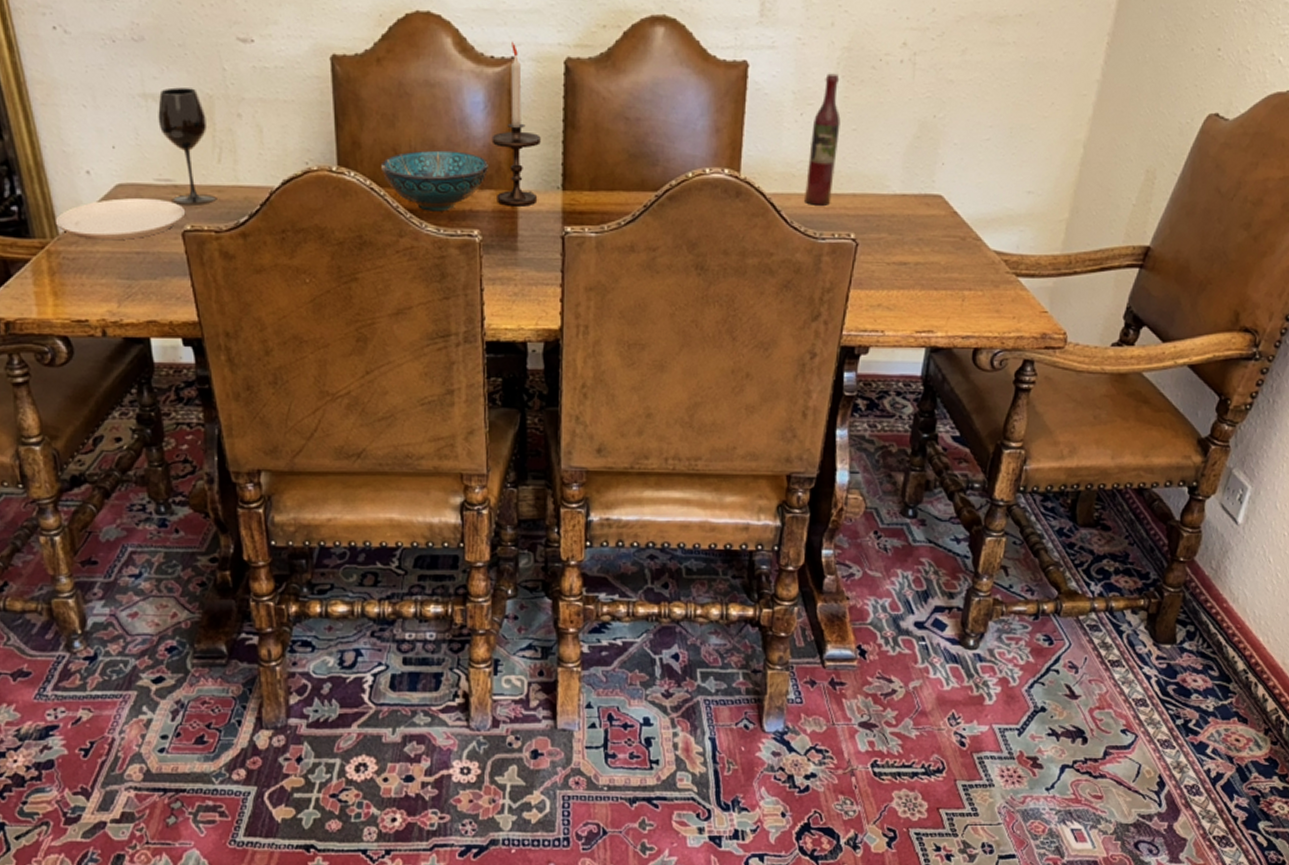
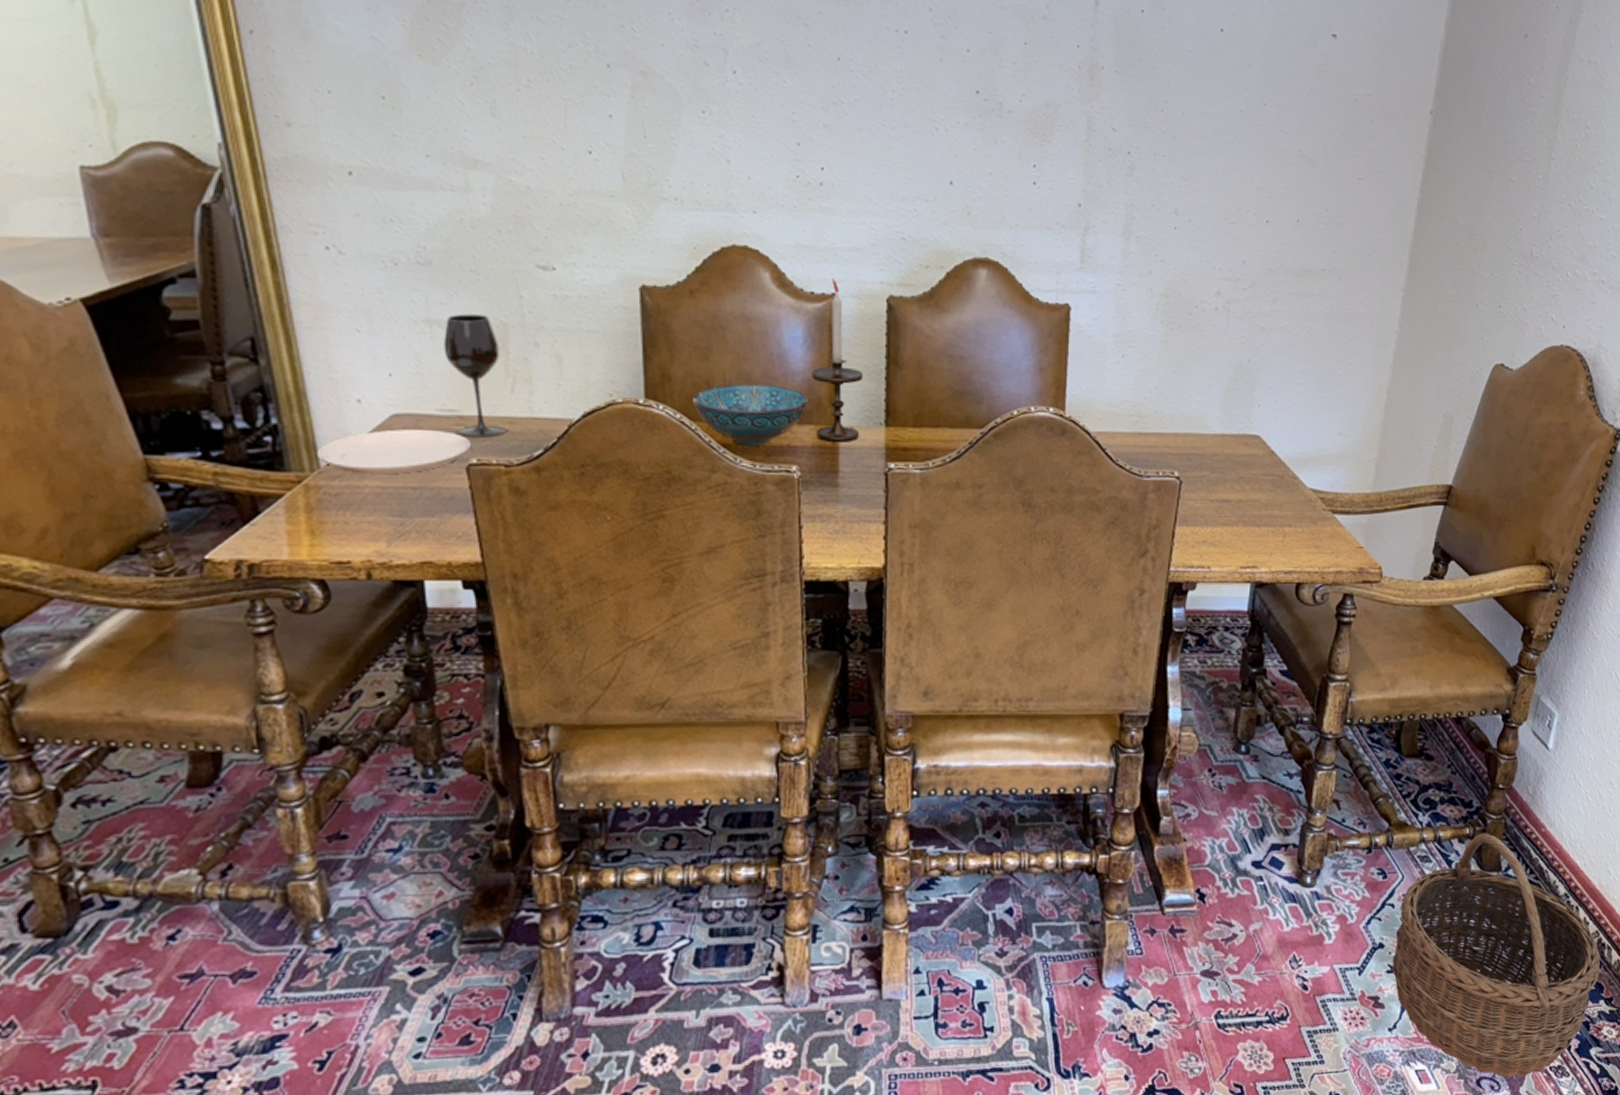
wine bottle: present [805,73,841,206] -> none [1129,318,1161,444]
wicker basket: none [1053,605,1278,844] -> present [1392,833,1600,1078]

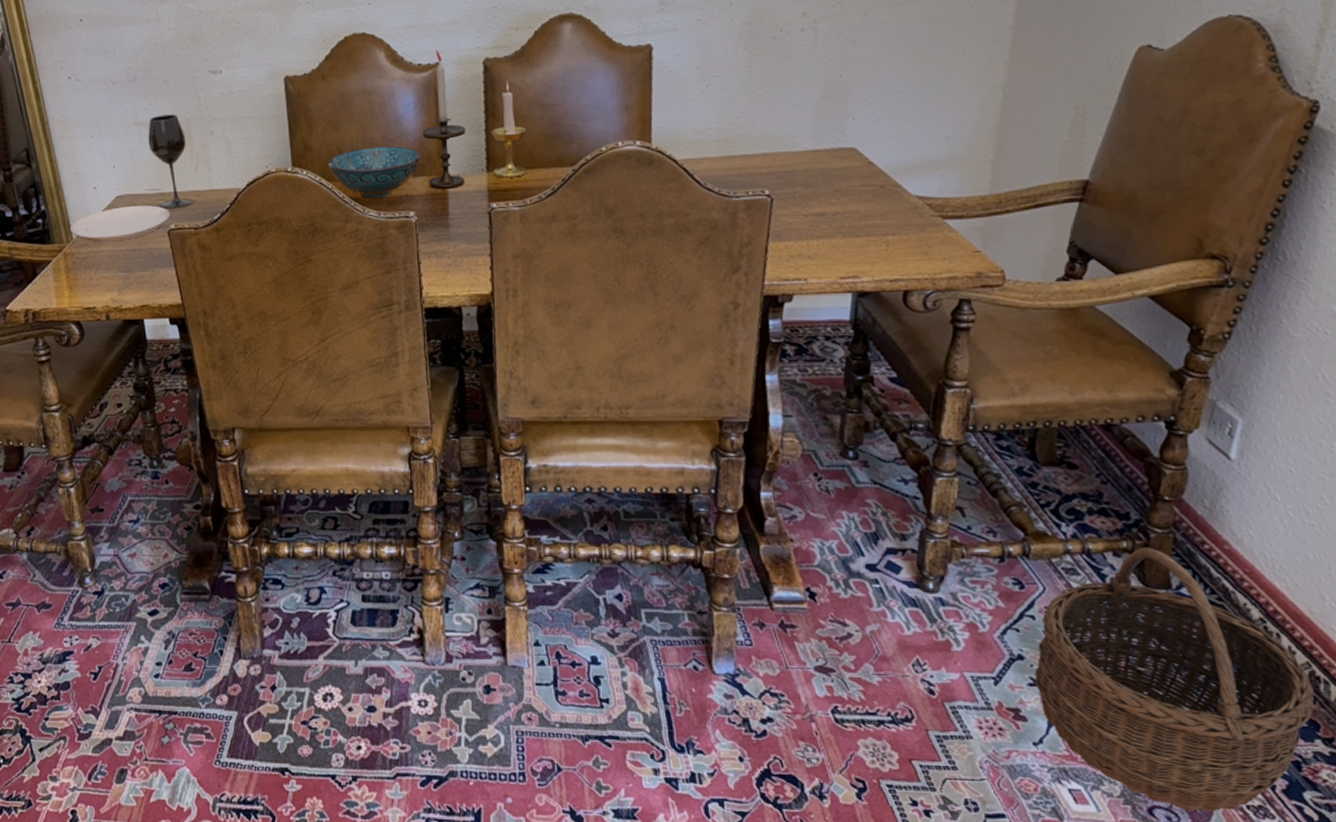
candlestick: none [892,324,933,436] -> present [491,80,527,178]

